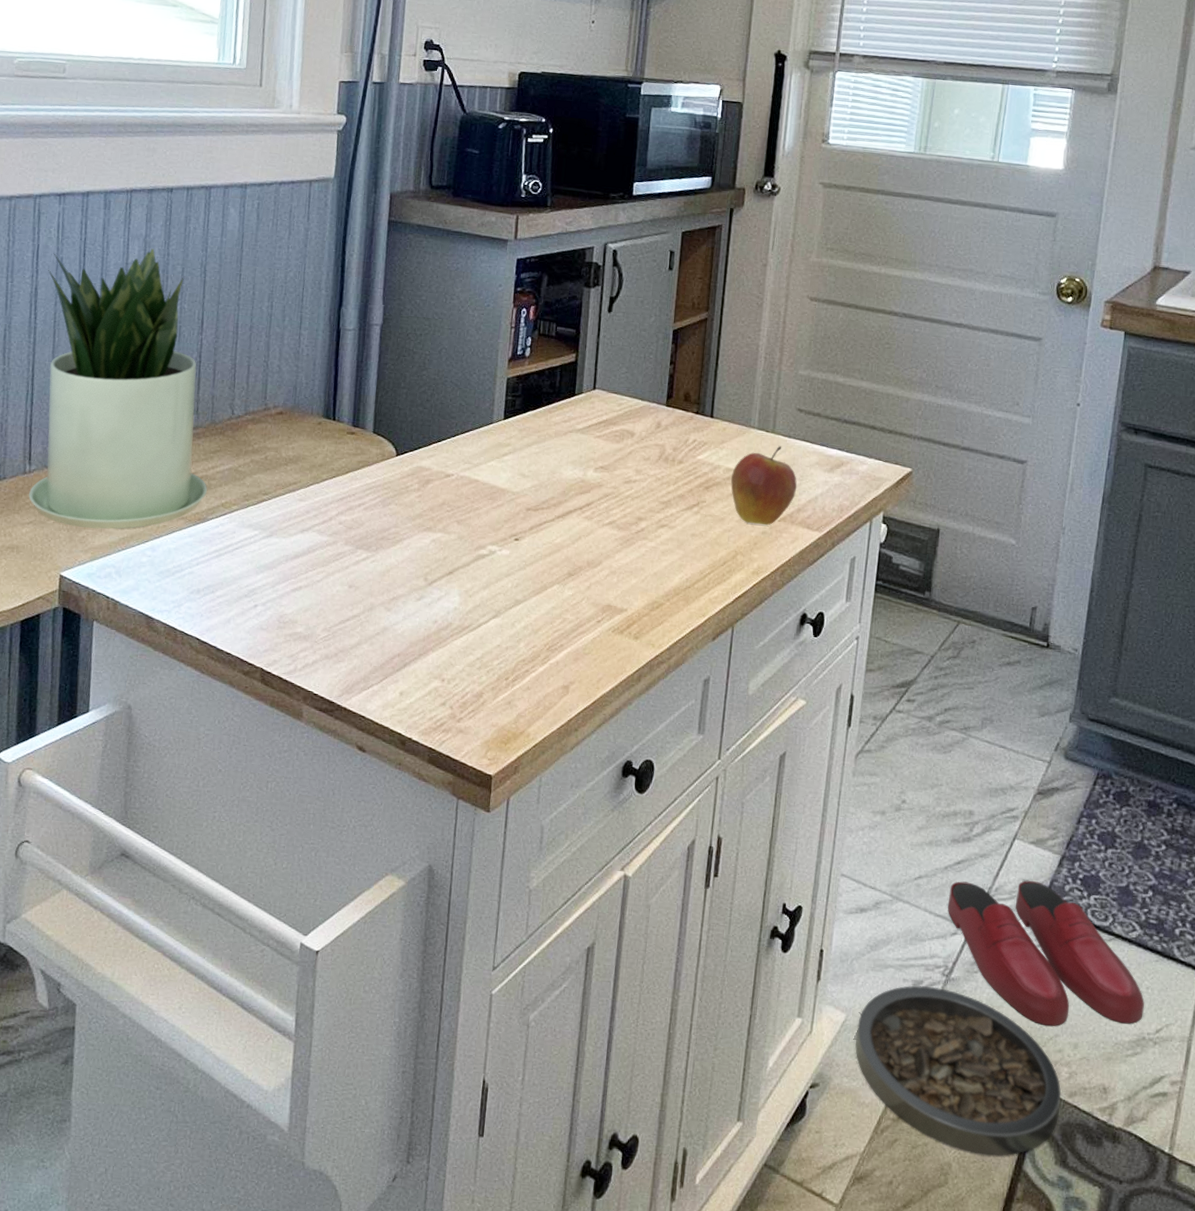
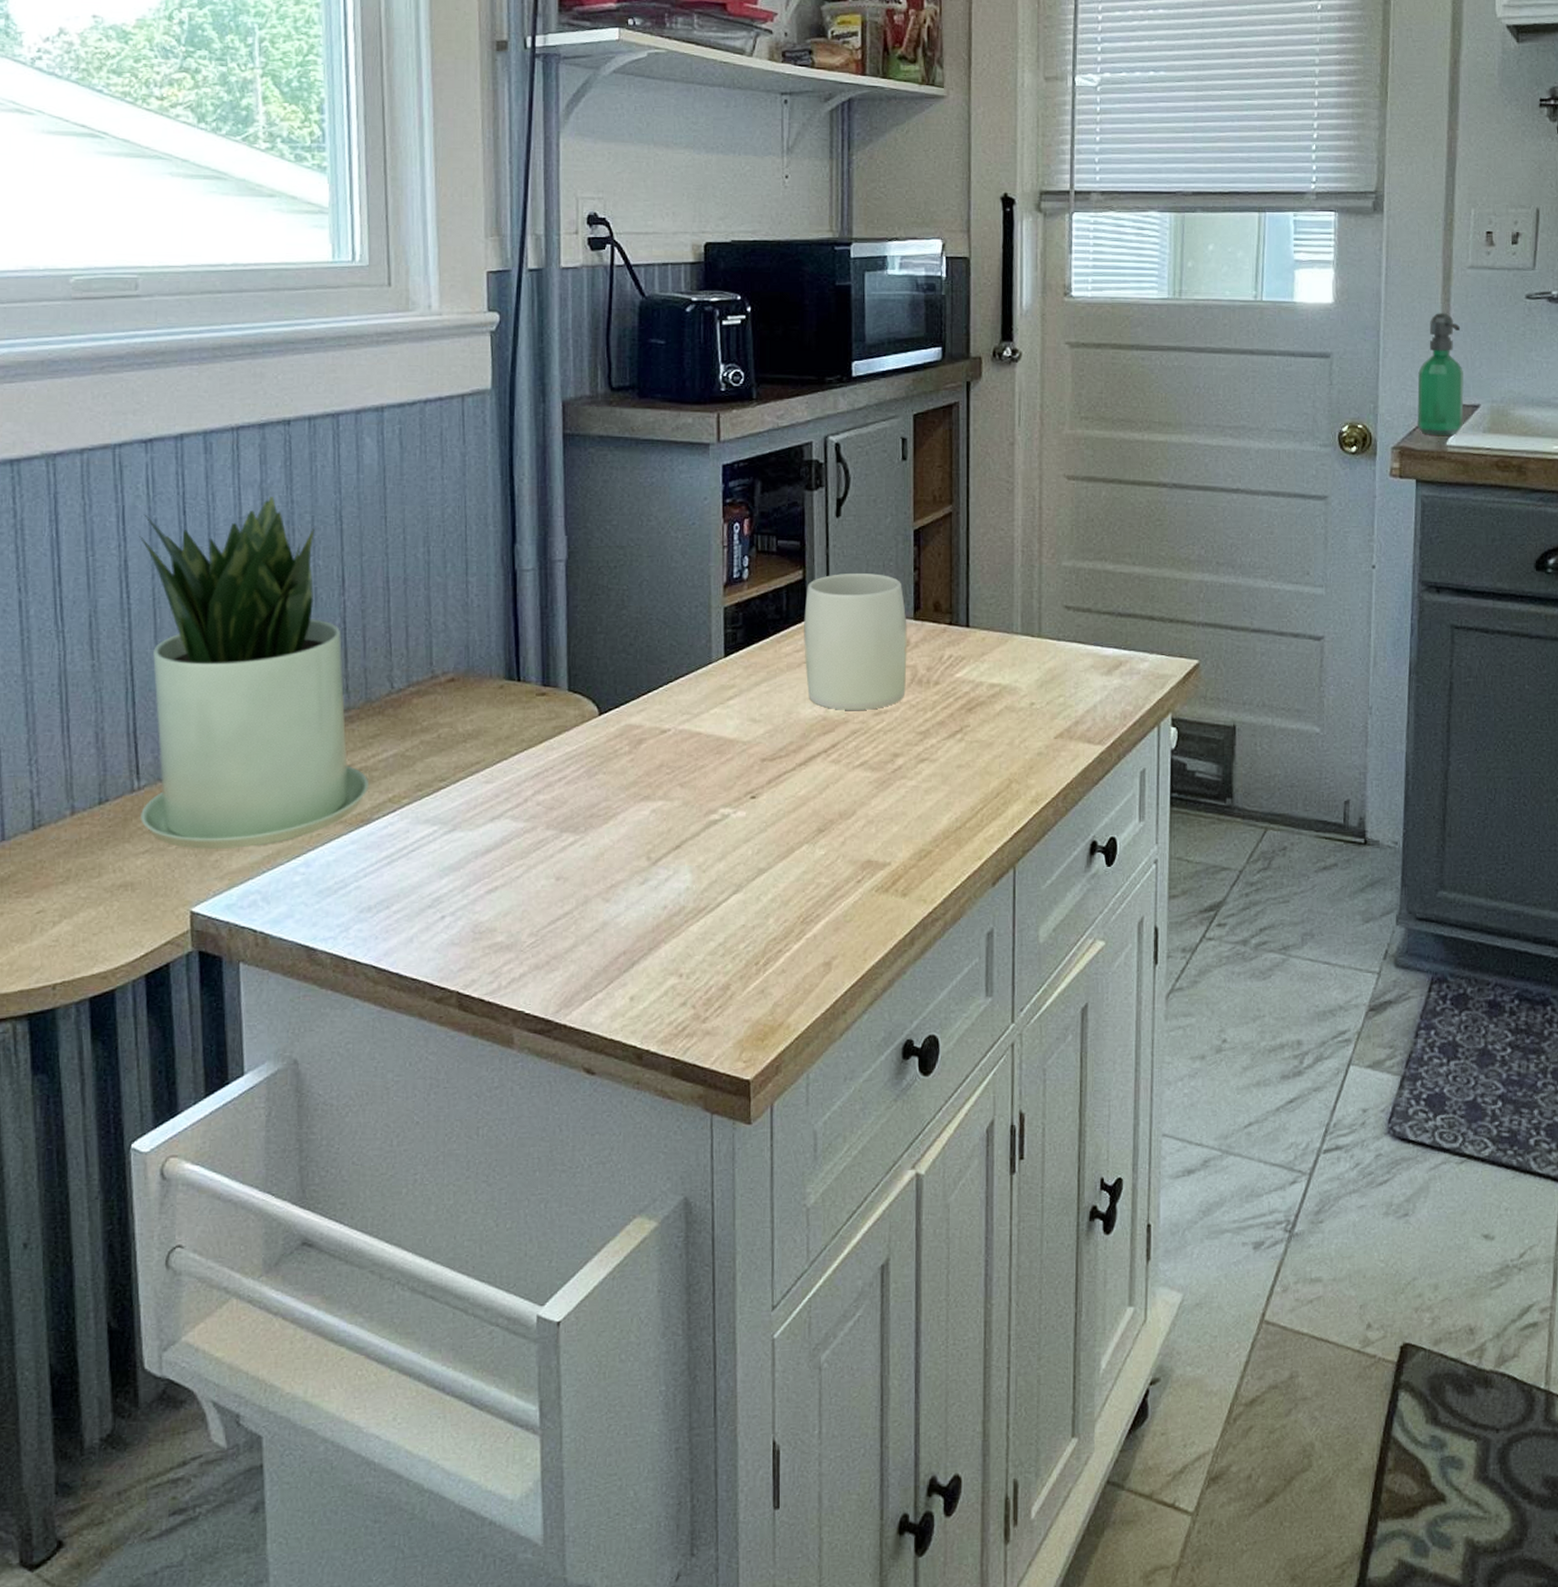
mug: none [570,360,660,478] -> present [804,572,907,710]
fruit: present [730,446,797,526] -> none [996,651,1073,745]
pet bowl: present [855,985,1062,1156] -> none [1196,1246,1426,1426]
slippers: present [947,880,1144,1026] -> none [1283,1109,1504,1270]
soap dispenser: none [1131,186,1179,296] -> present [1417,313,1464,435]

